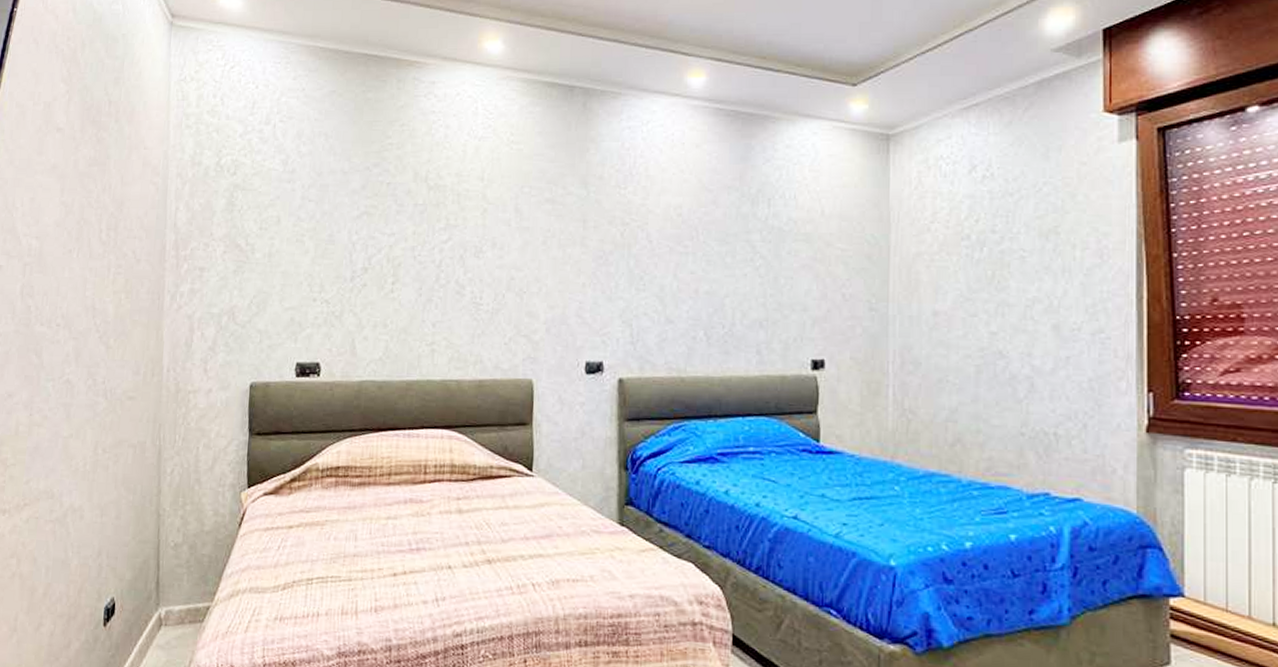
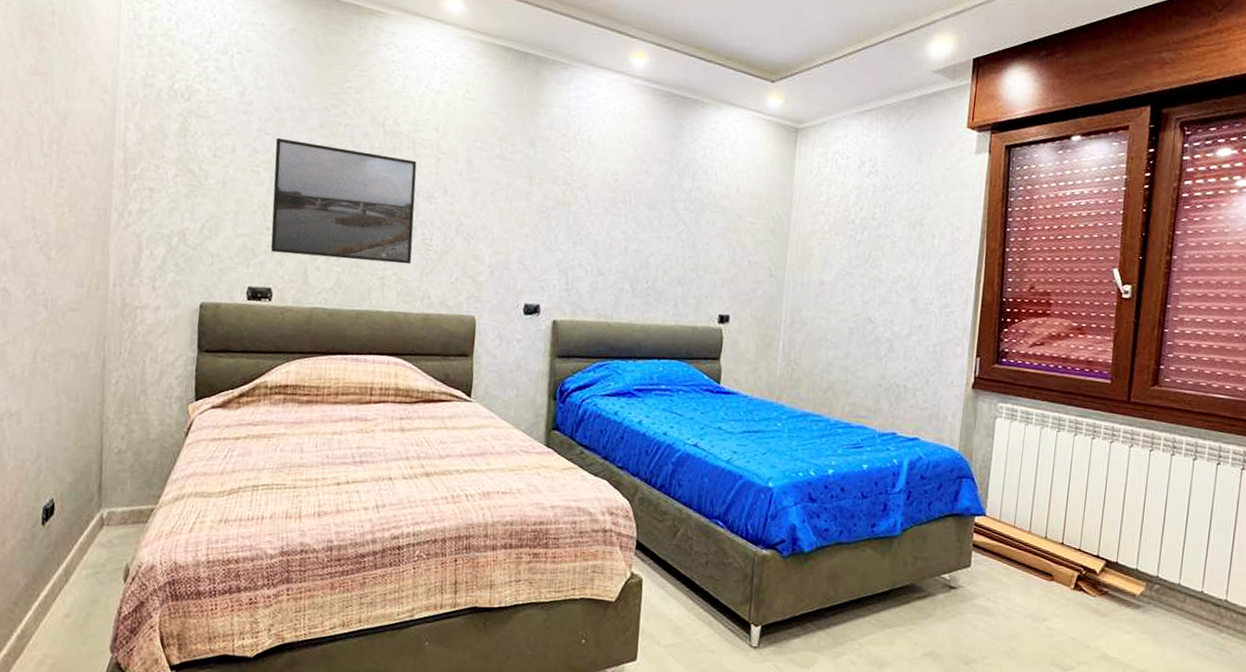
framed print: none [317,203,463,327] -> present [270,137,417,264]

